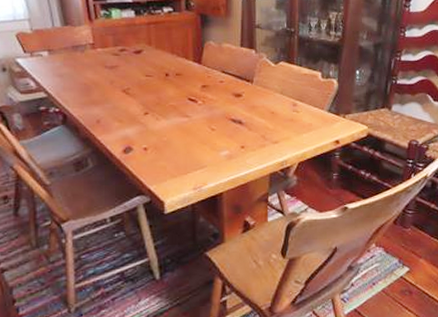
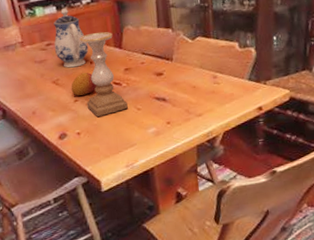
teapot: none [128,13,166,78] -> present [54,8,89,68]
fruit: none [142,84,171,108] -> present [71,72,97,96]
candle holder: none [157,43,201,133] -> present [79,31,128,117]

